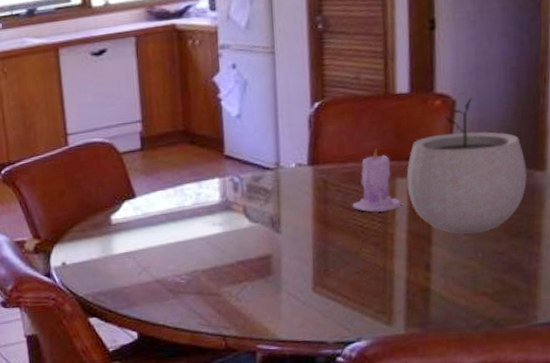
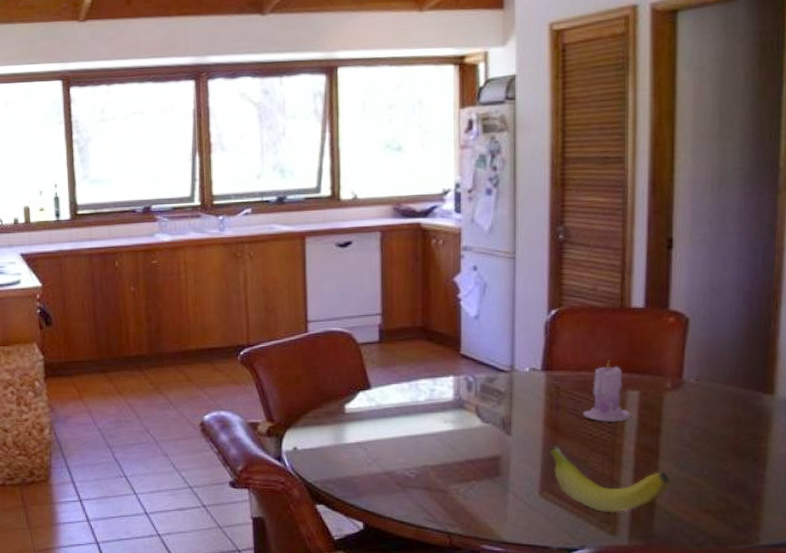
fruit: none [319,239,445,303] -> present [548,445,671,512]
plant pot: present [406,99,527,234] -> none [637,318,755,450]

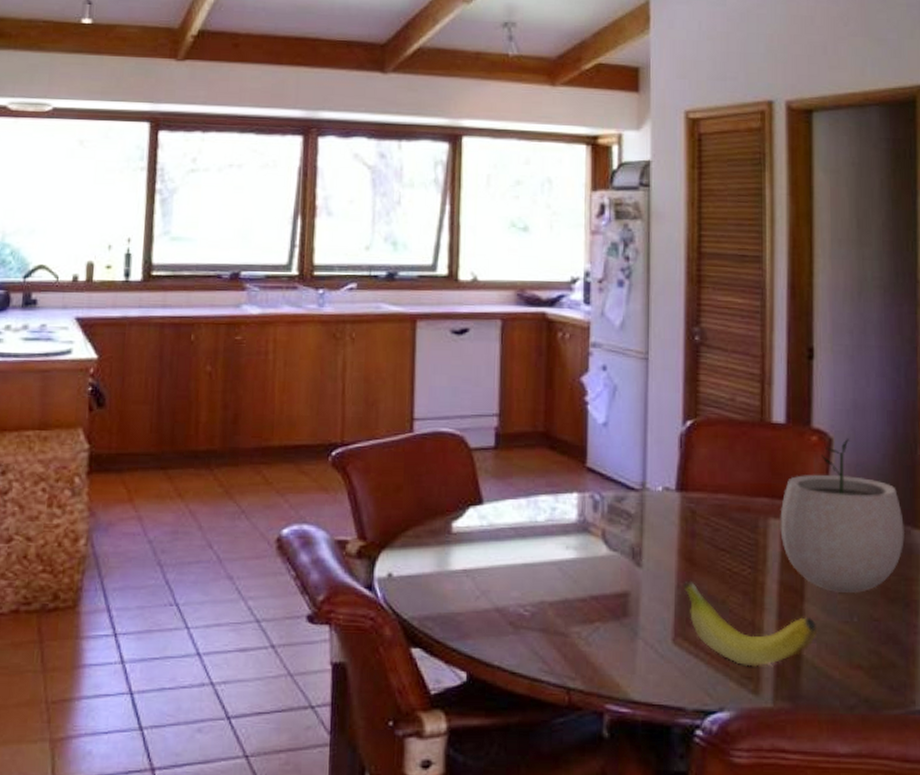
candle: present [583,360,631,423] -> none [721,482,773,556]
plant pot: none [637,318,755,450] -> present [780,439,904,593]

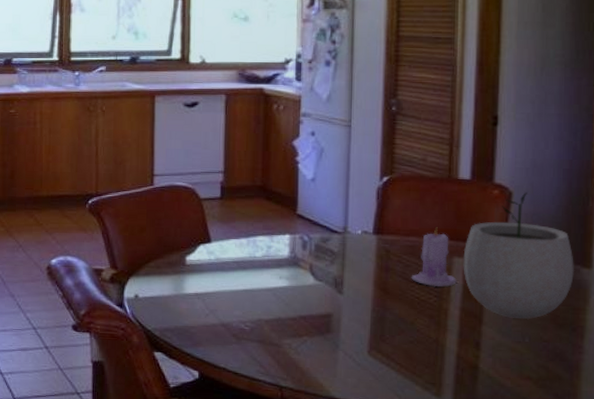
fruit: present [683,580,818,665] -> none [378,306,493,374]
candle: none [721,482,773,556] -> present [411,227,457,287]

